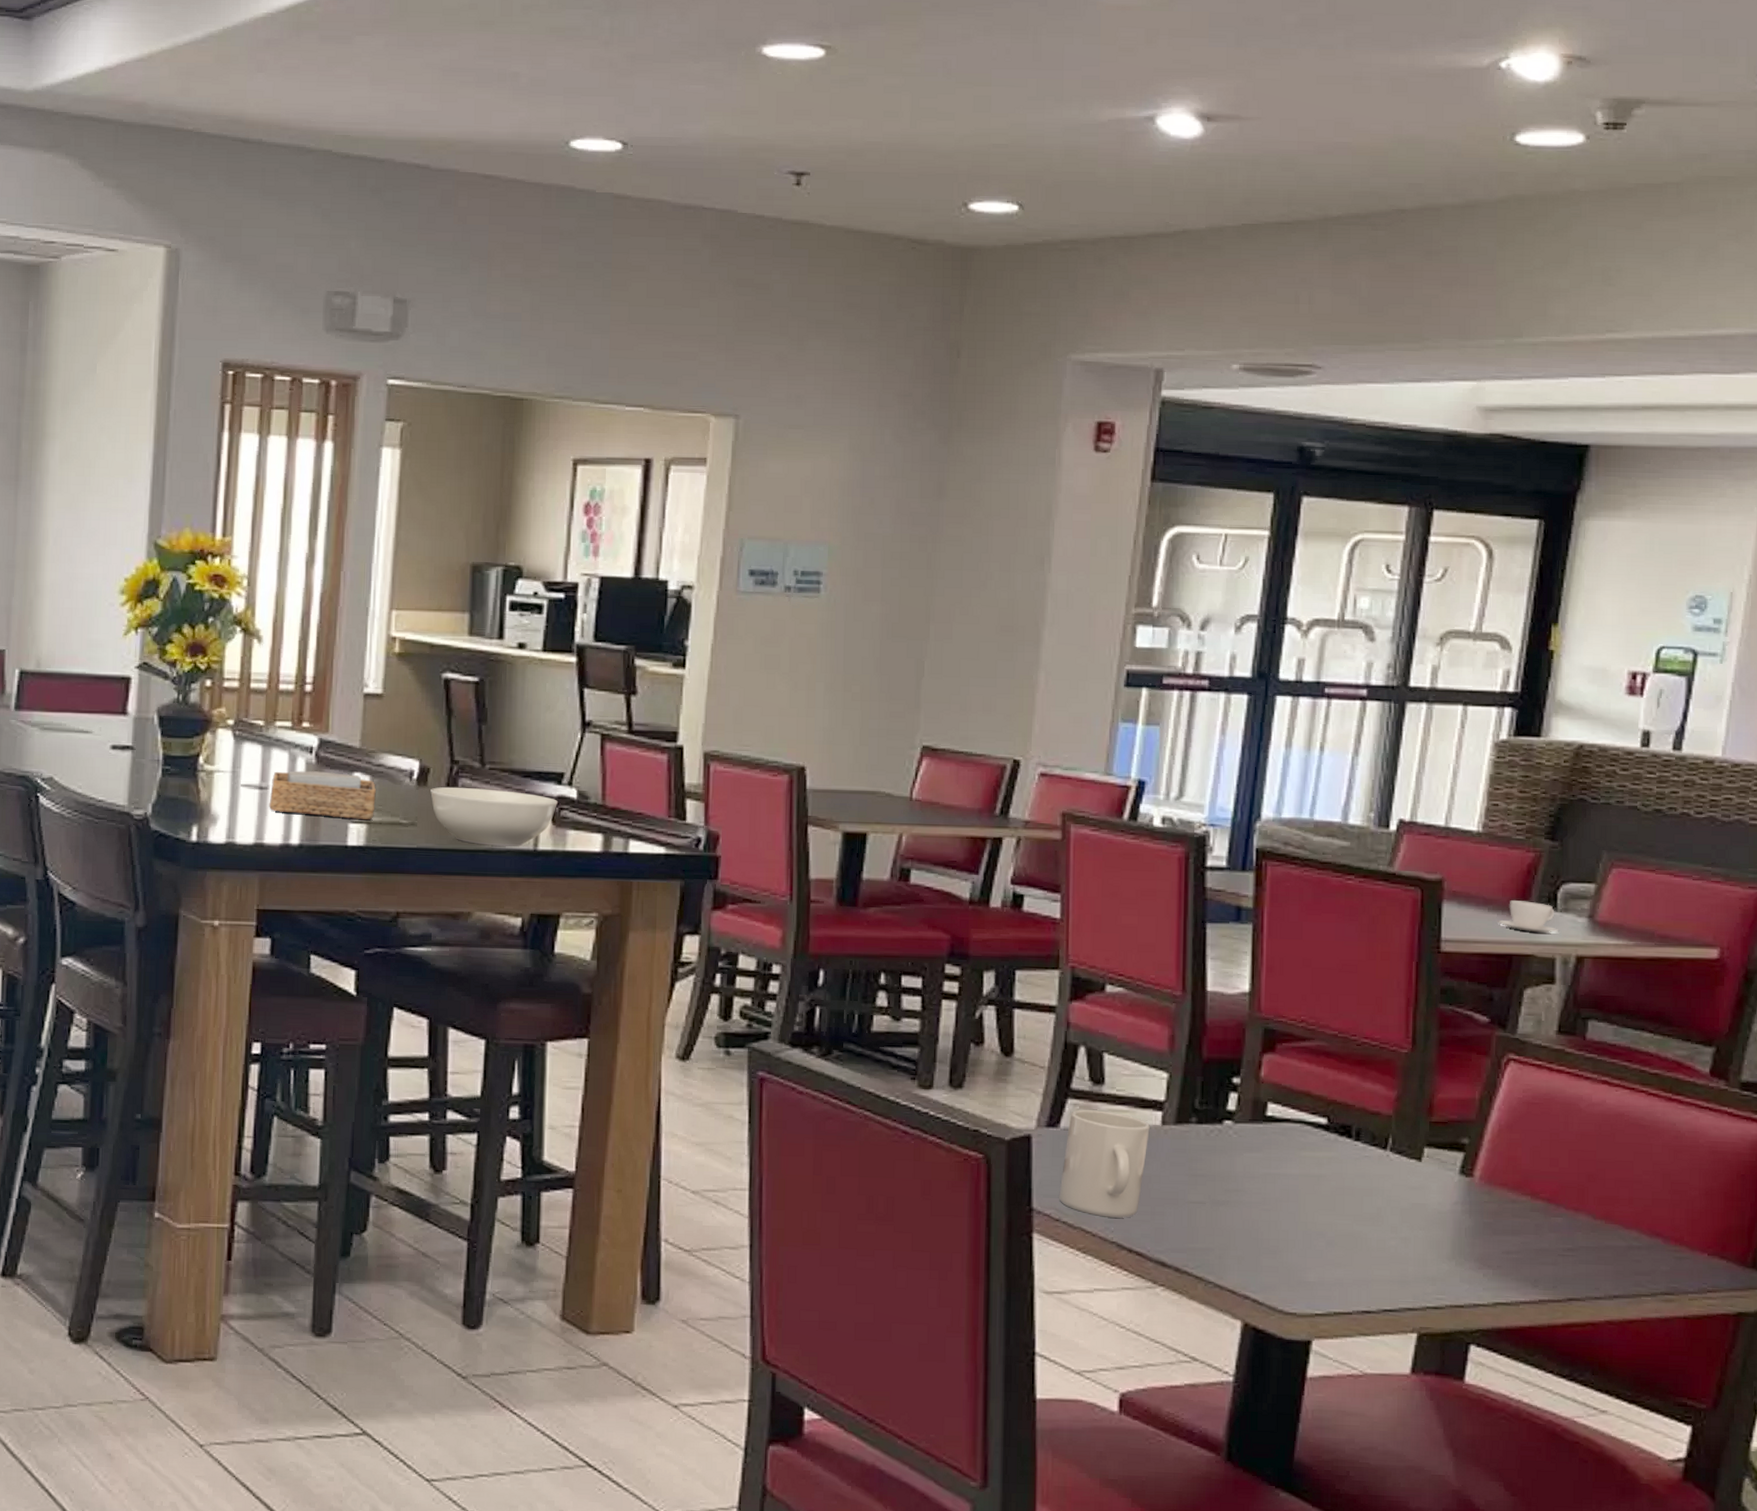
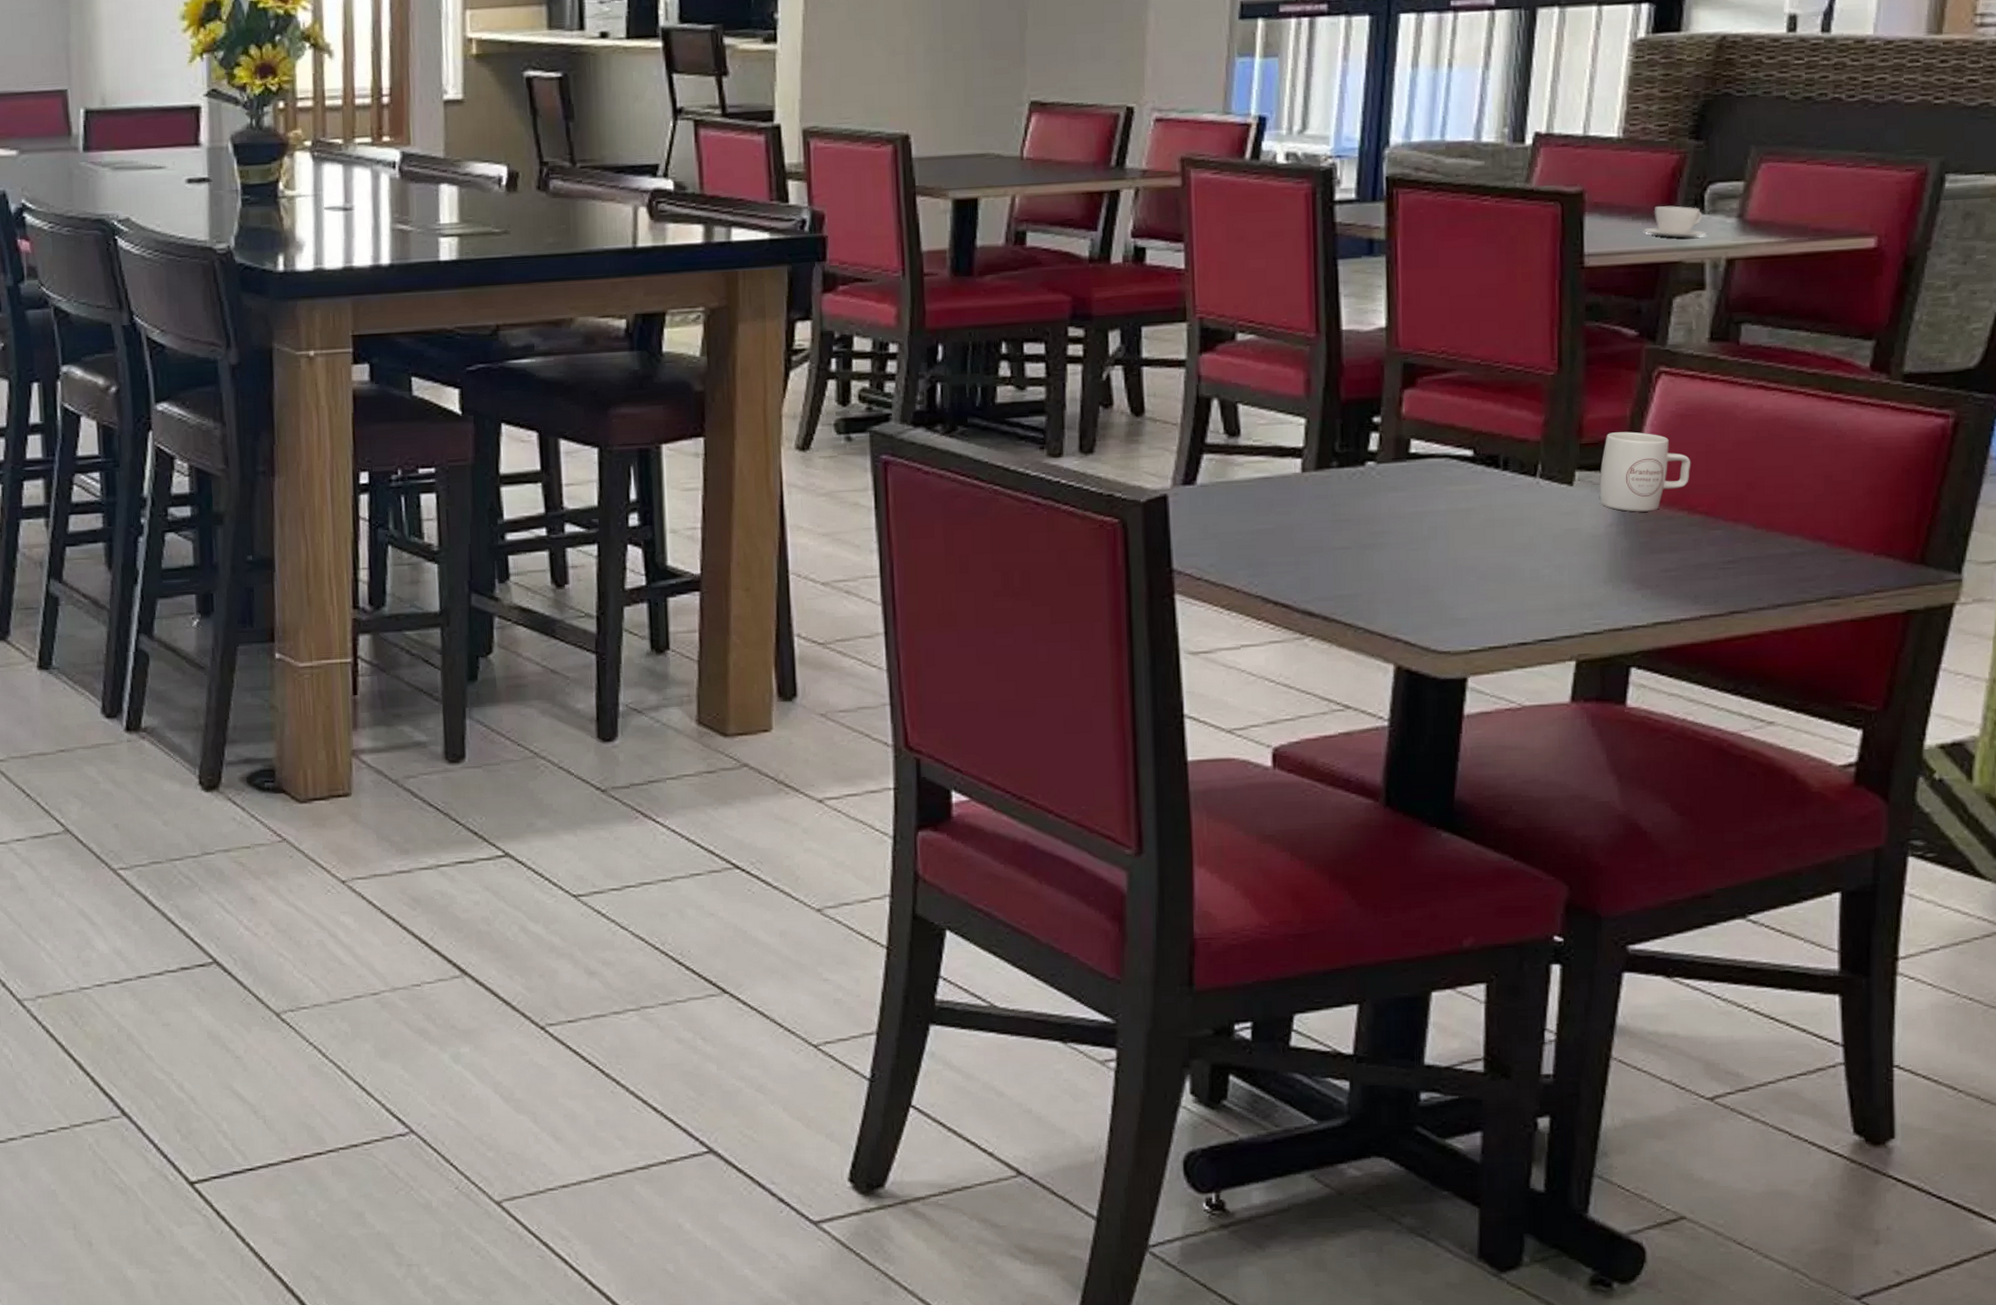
napkin holder: present [269,771,376,821] -> none [355,186,466,233]
bowl: present [430,786,558,847] -> none [521,188,654,248]
cup: present [1059,1109,1150,1218] -> none [1199,463,1290,572]
mug: none [1447,1113,1536,1194] -> present [1599,431,1691,512]

